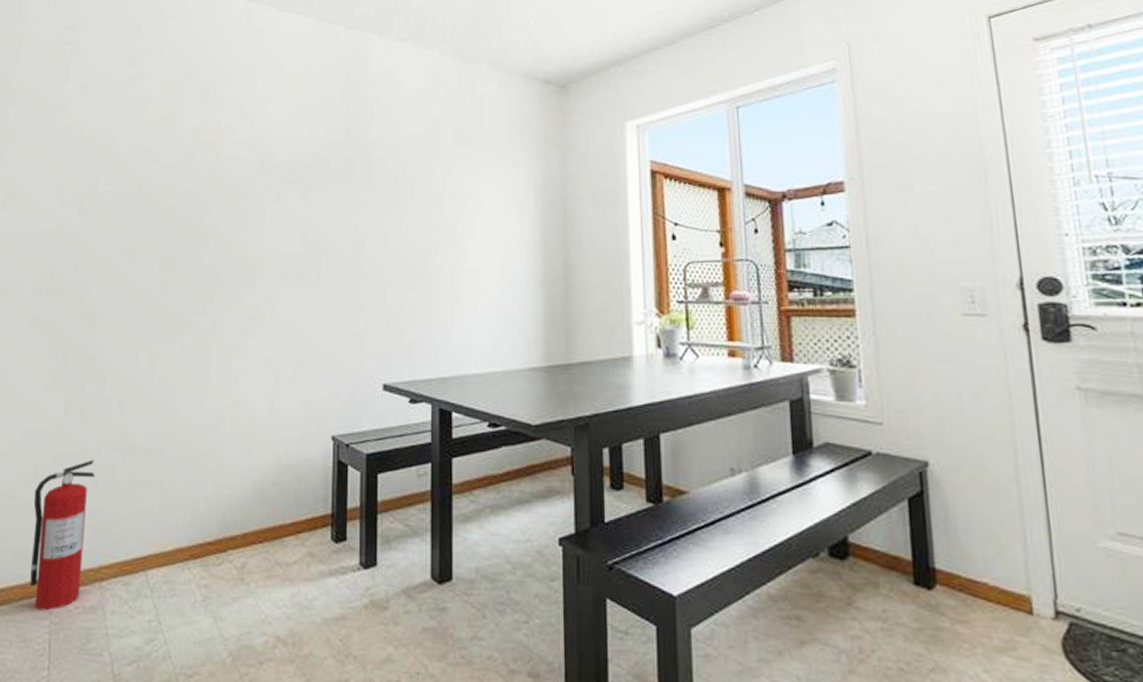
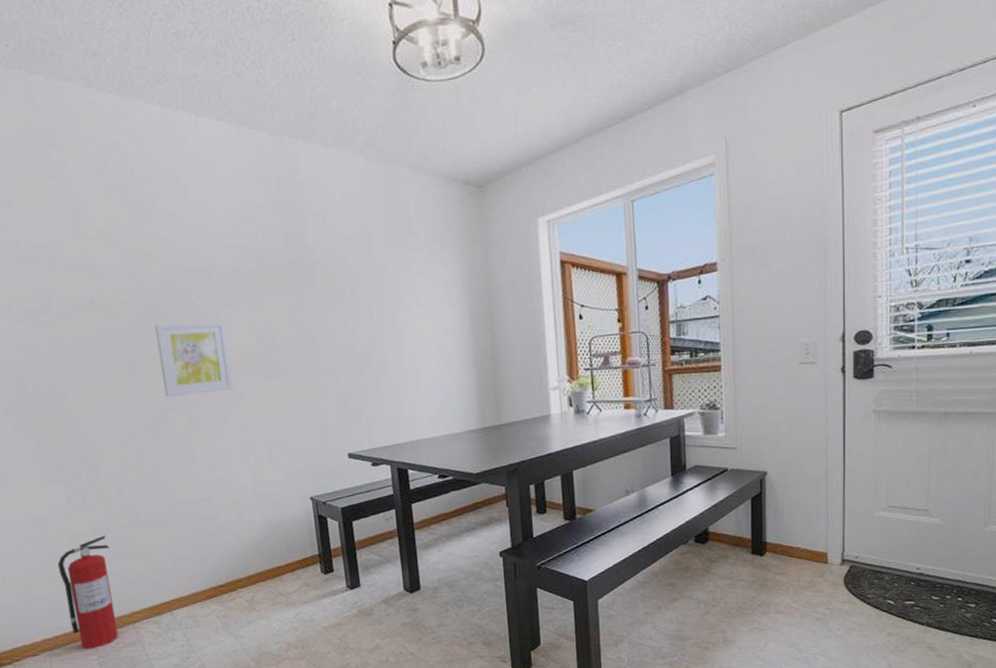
wall art: none [193,217,269,299] -> present [154,322,234,398]

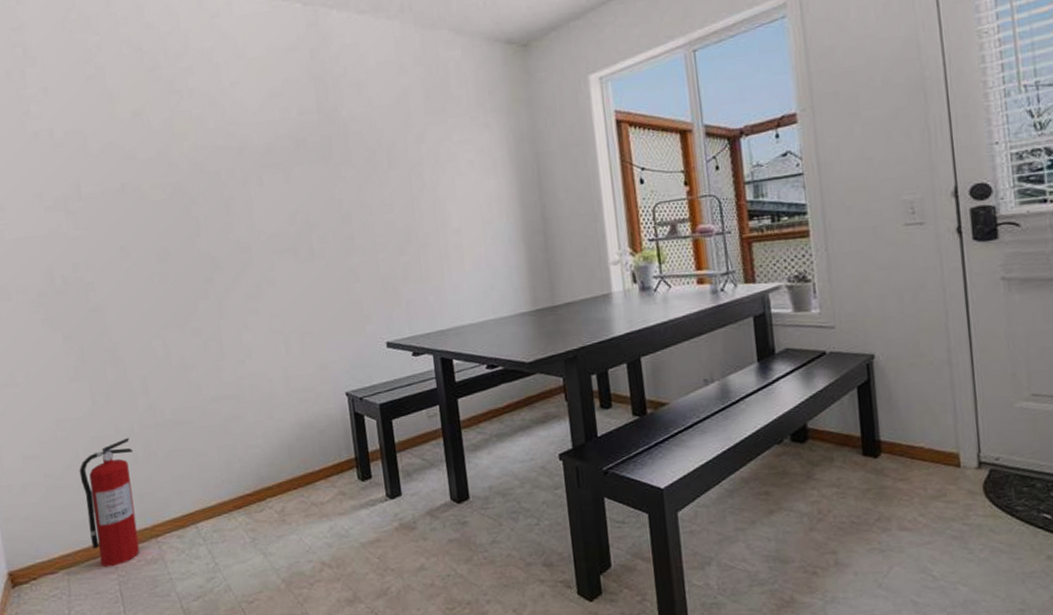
wall art: present [154,322,234,398] -> none [184,202,265,285]

